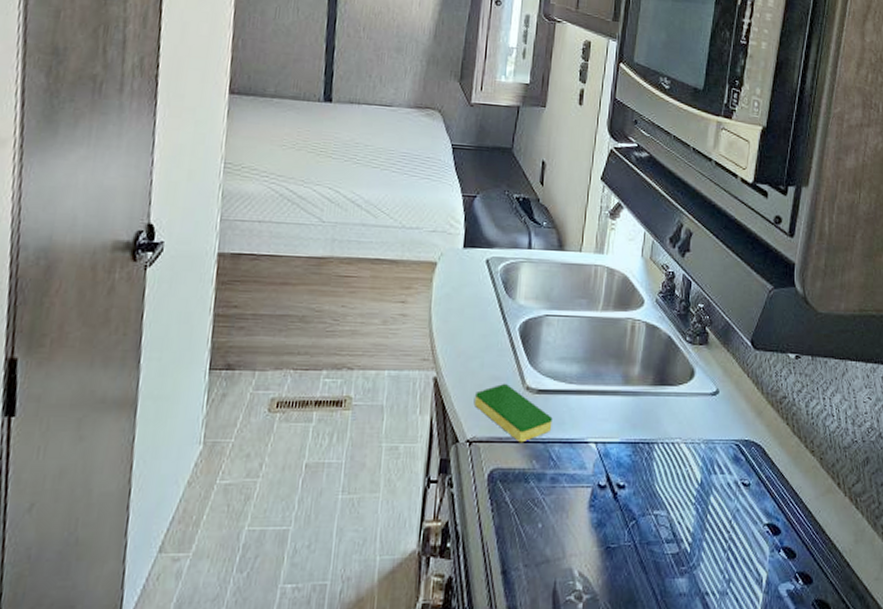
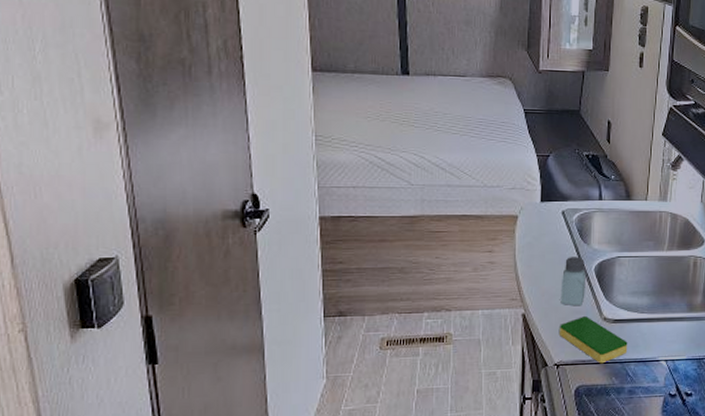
saltshaker: none [478,313,509,372] -> present [560,257,586,306]

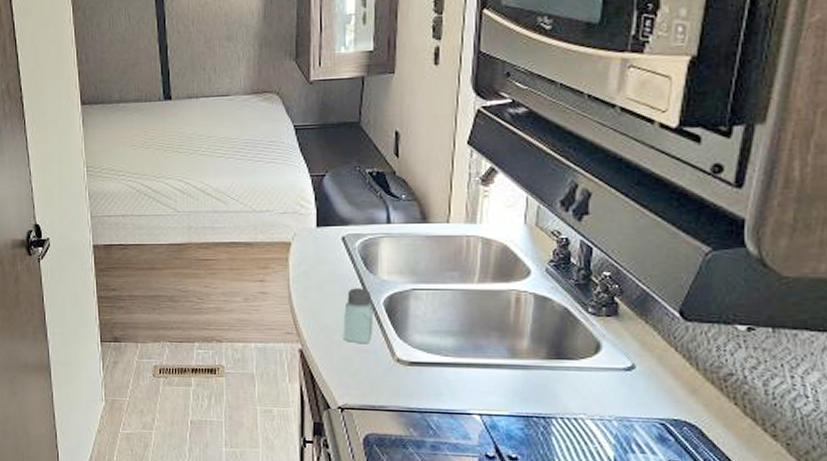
dish sponge: present [560,316,628,364] -> none [343,356,428,412]

